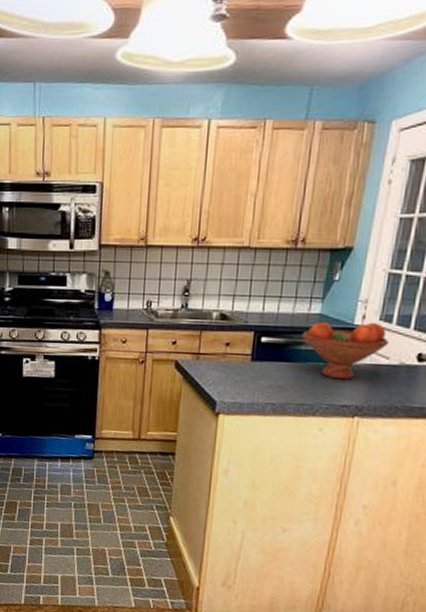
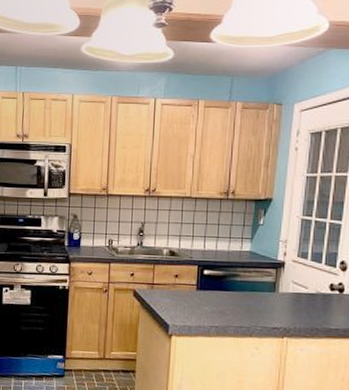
fruit bowl: present [302,321,389,380] -> none [236,257,307,306]

